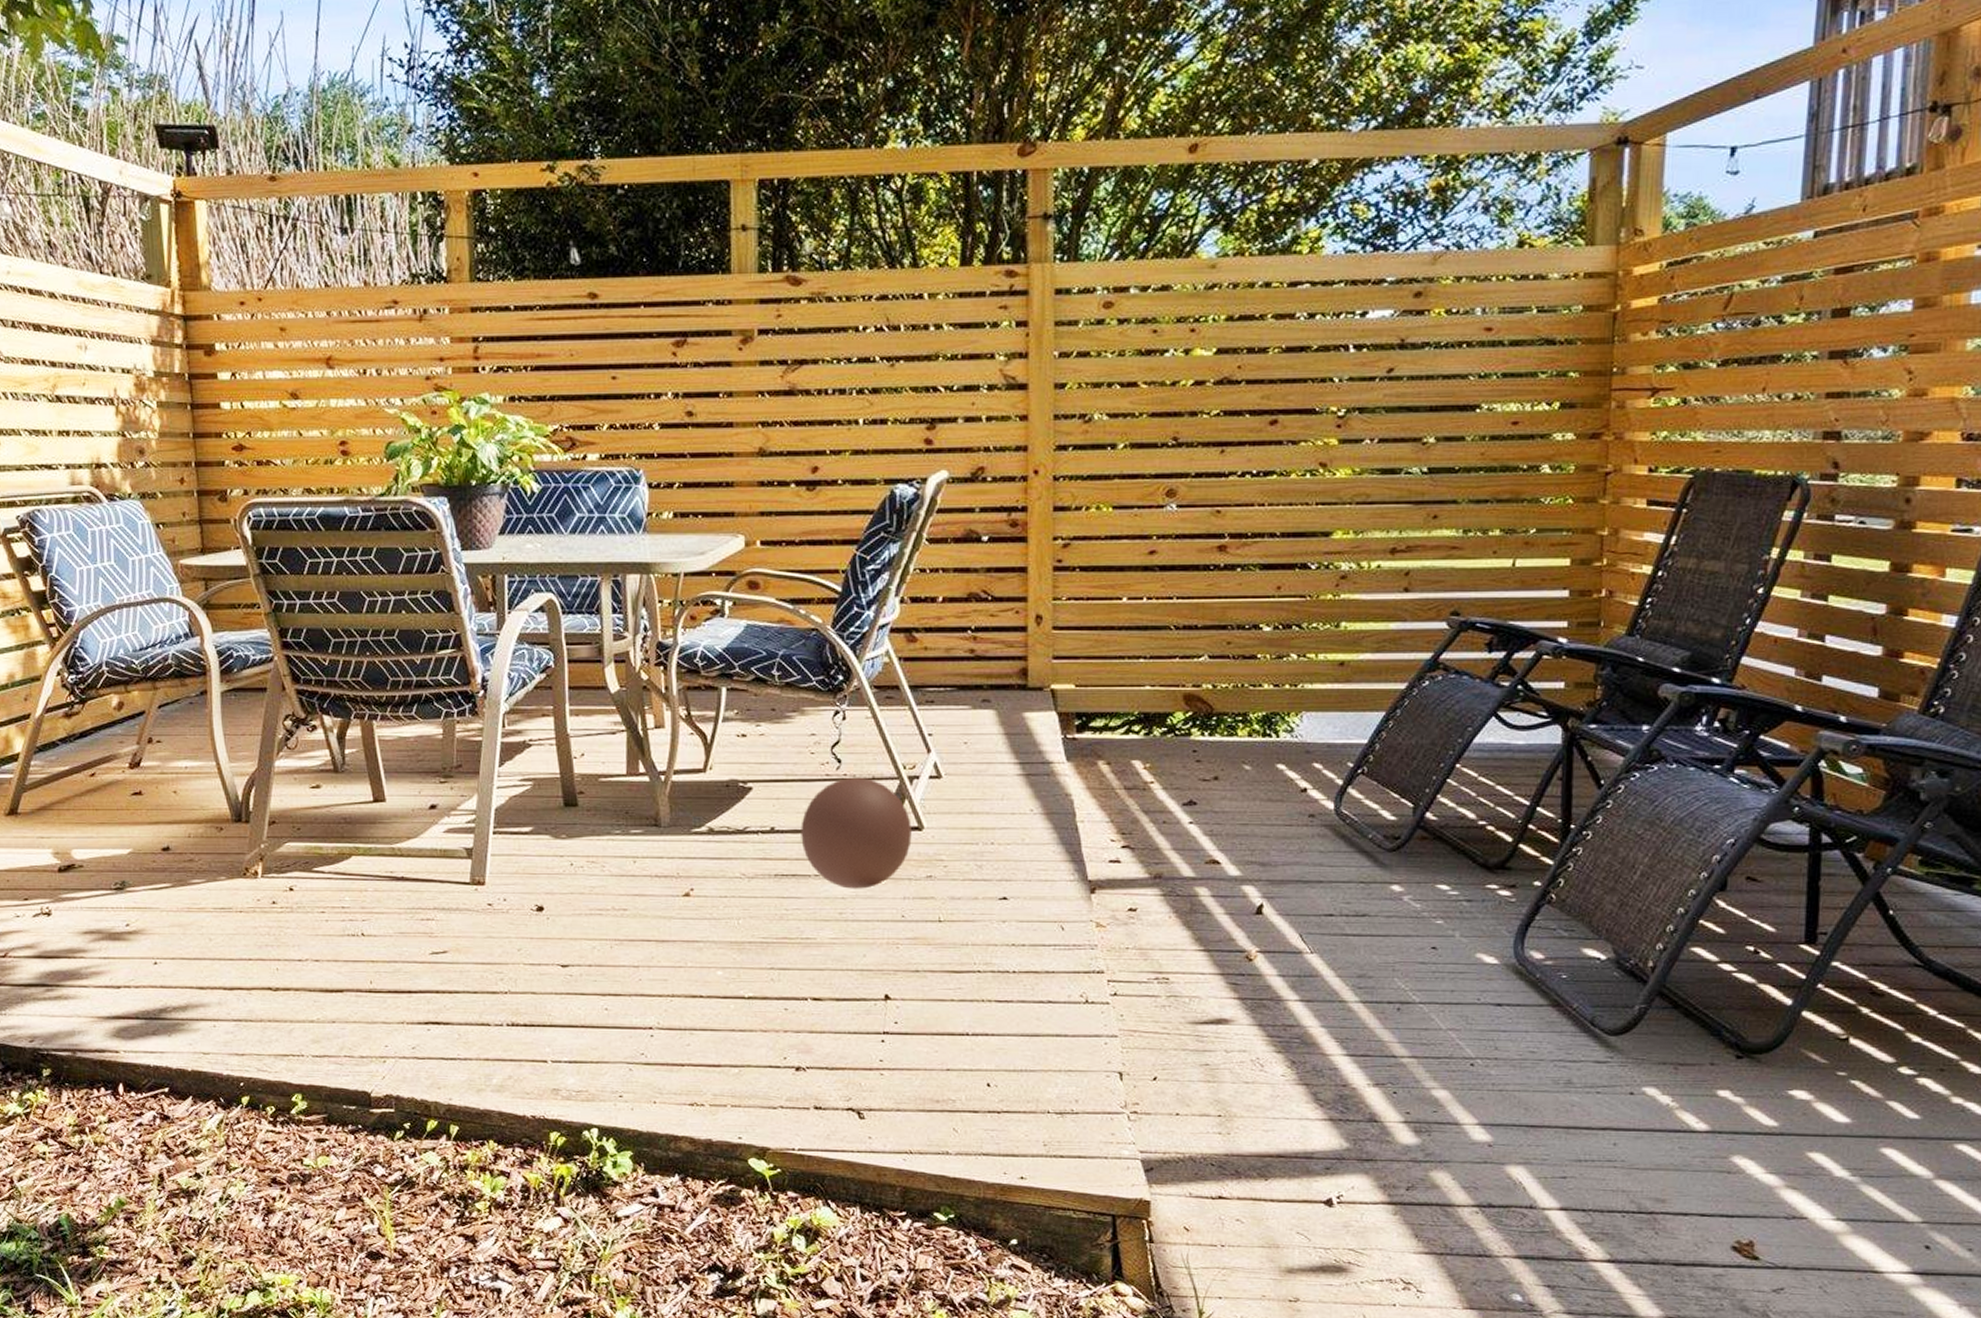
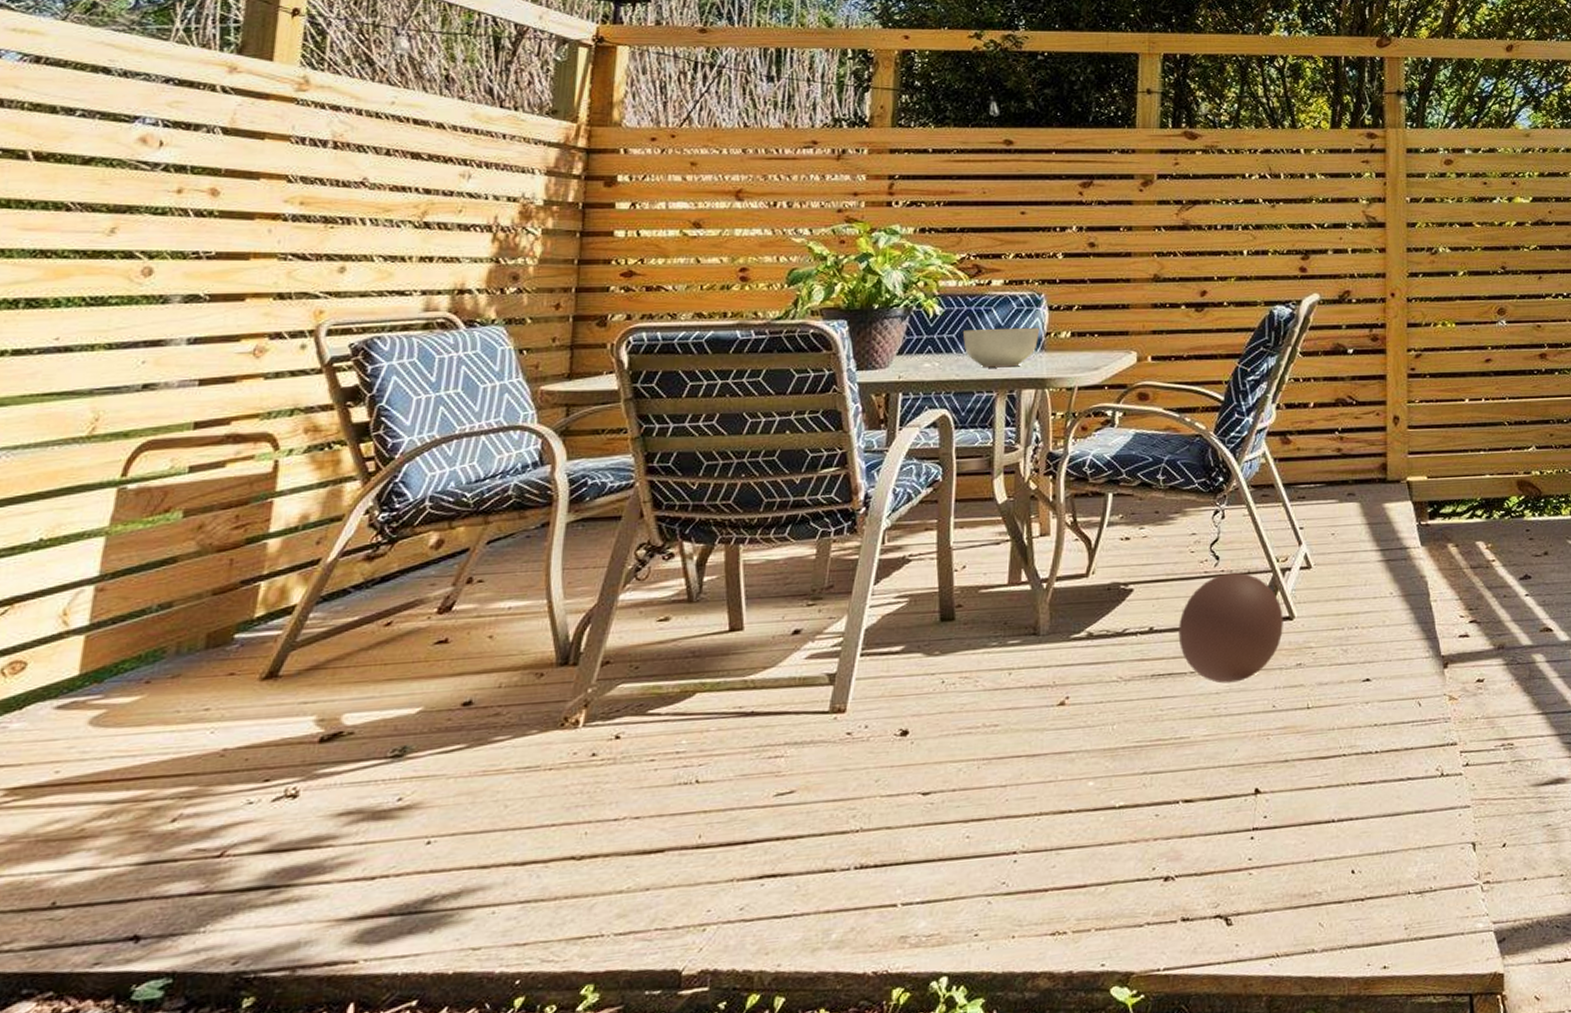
bowl: none [561,506,640,550] -> present [962,327,1040,368]

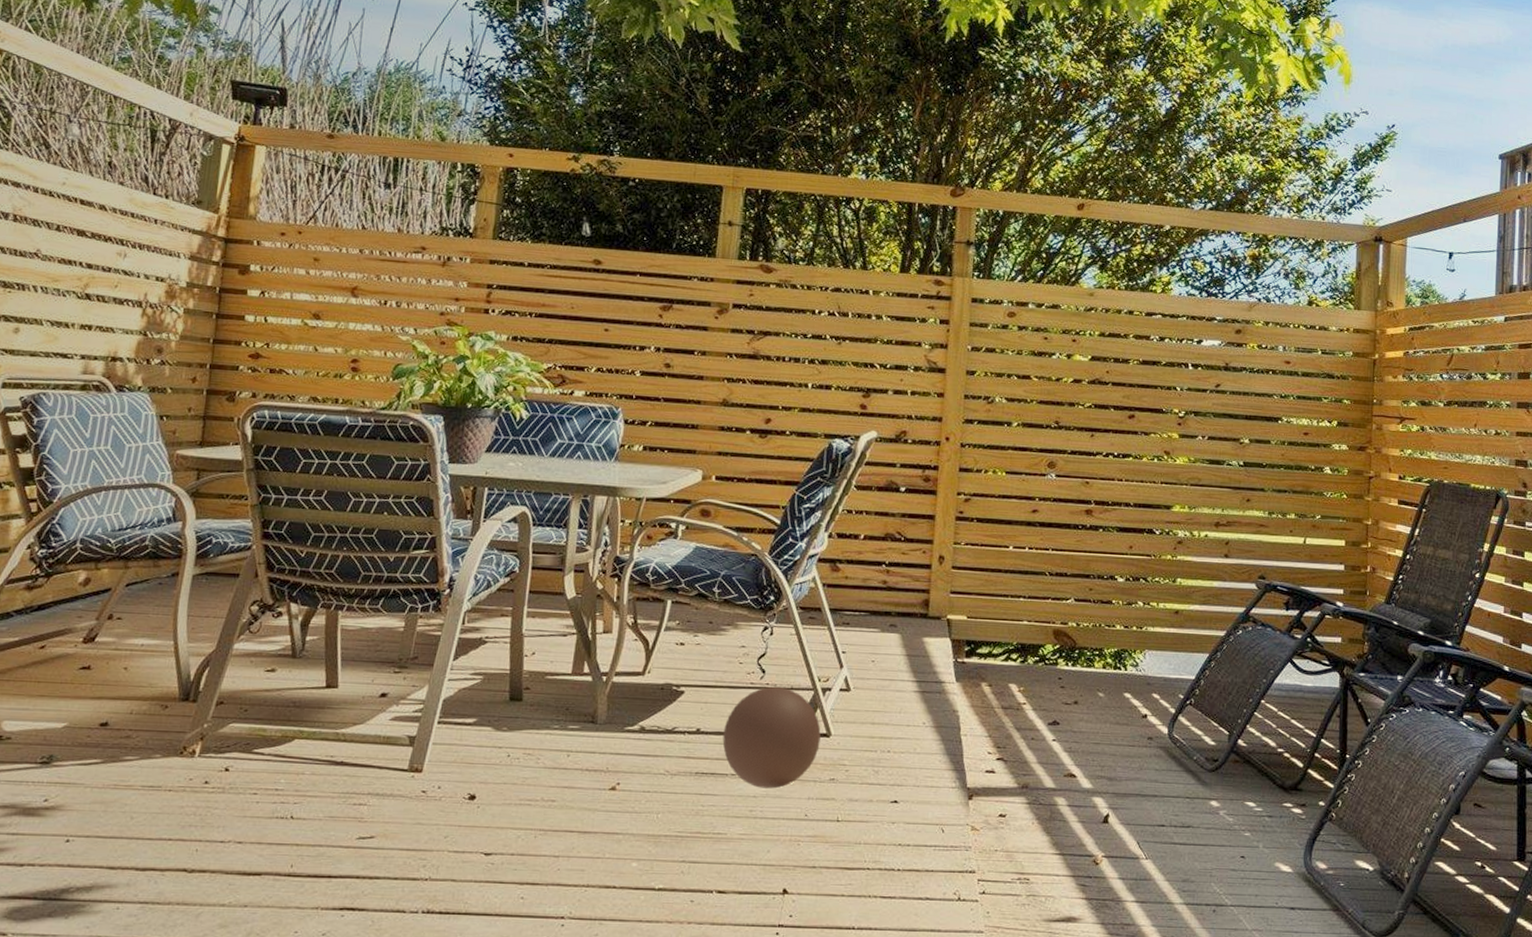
bowl: present [962,327,1040,368] -> none [545,435,615,474]

